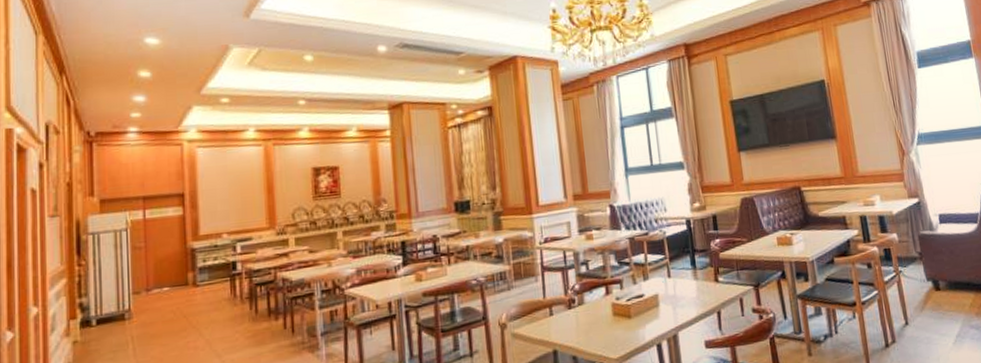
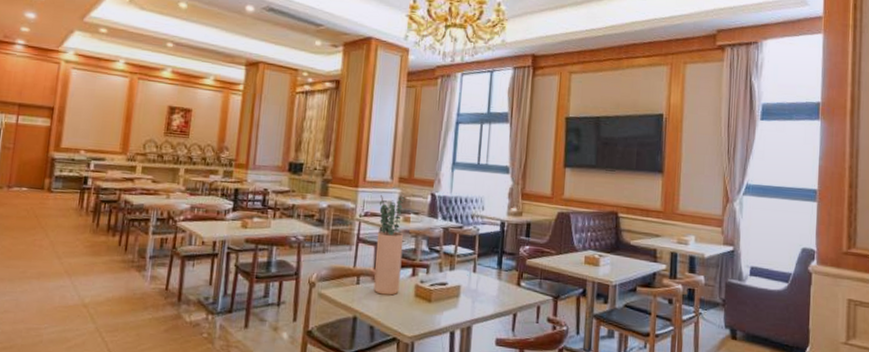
vase: none [557,212,596,322] -> present [373,194,405,296]

